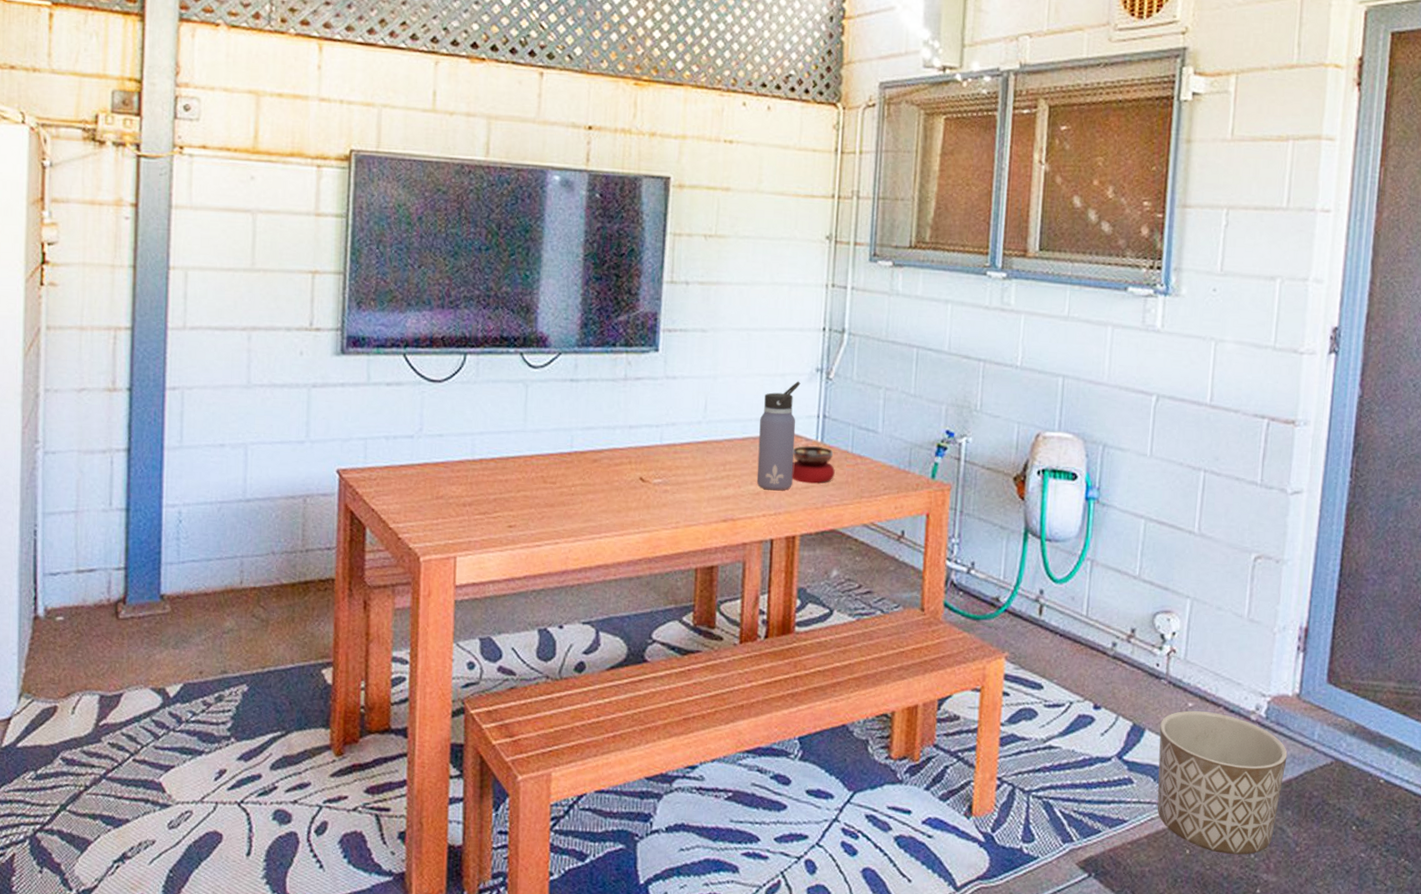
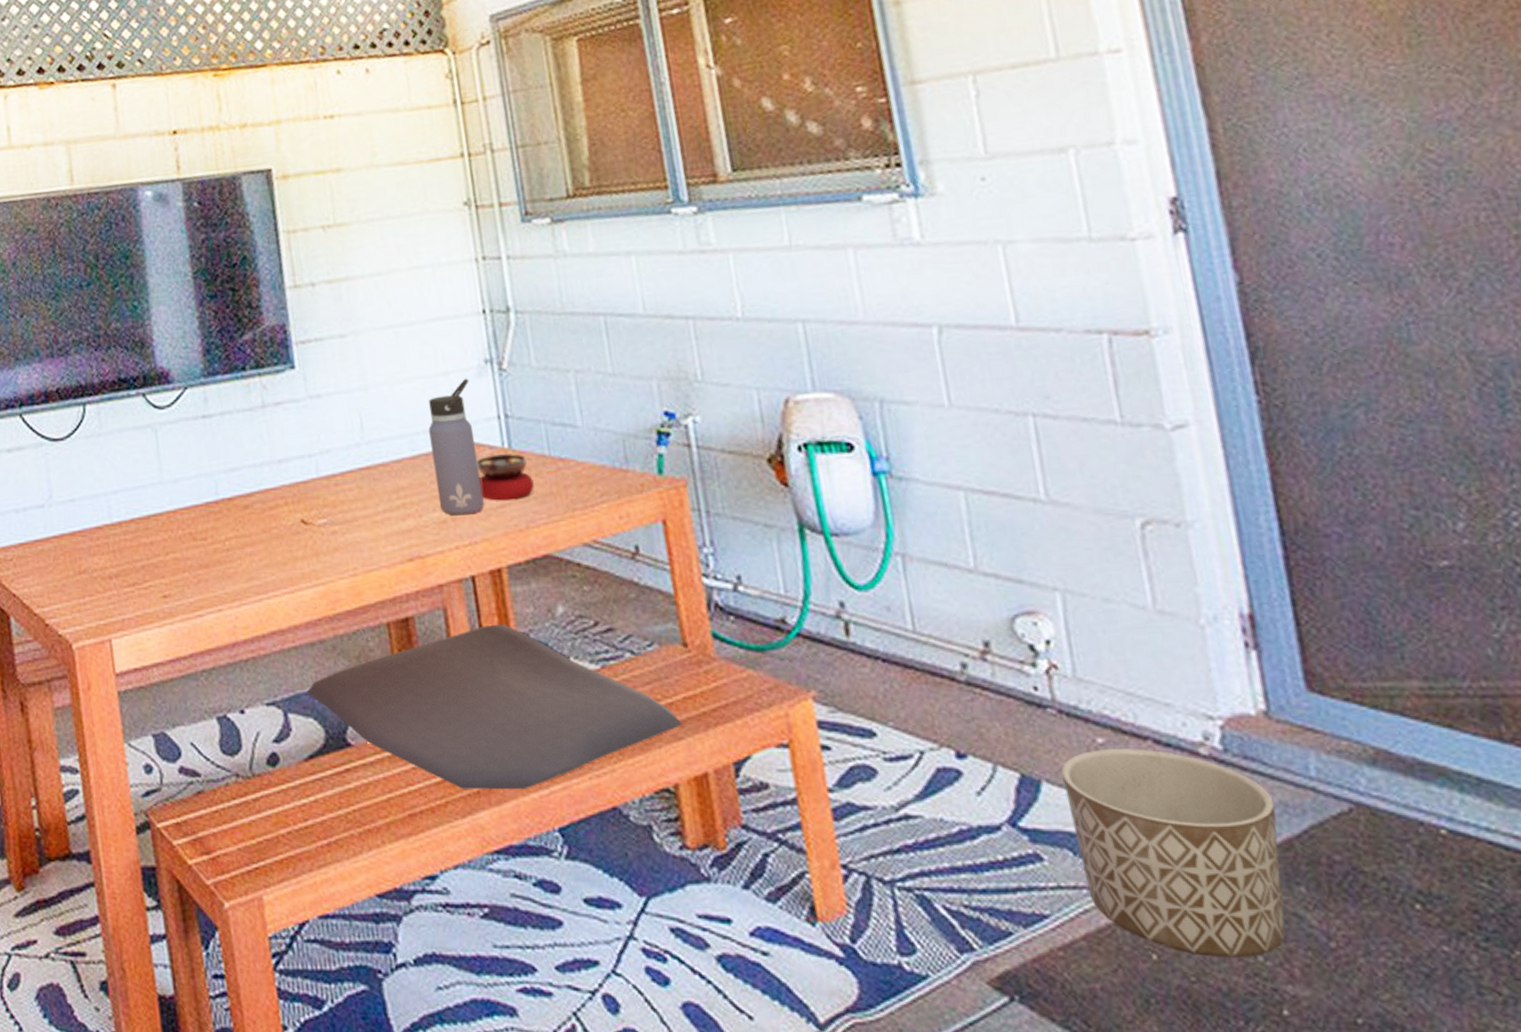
cushion: none [618,578,909,707] -> present [306,624,684,790]

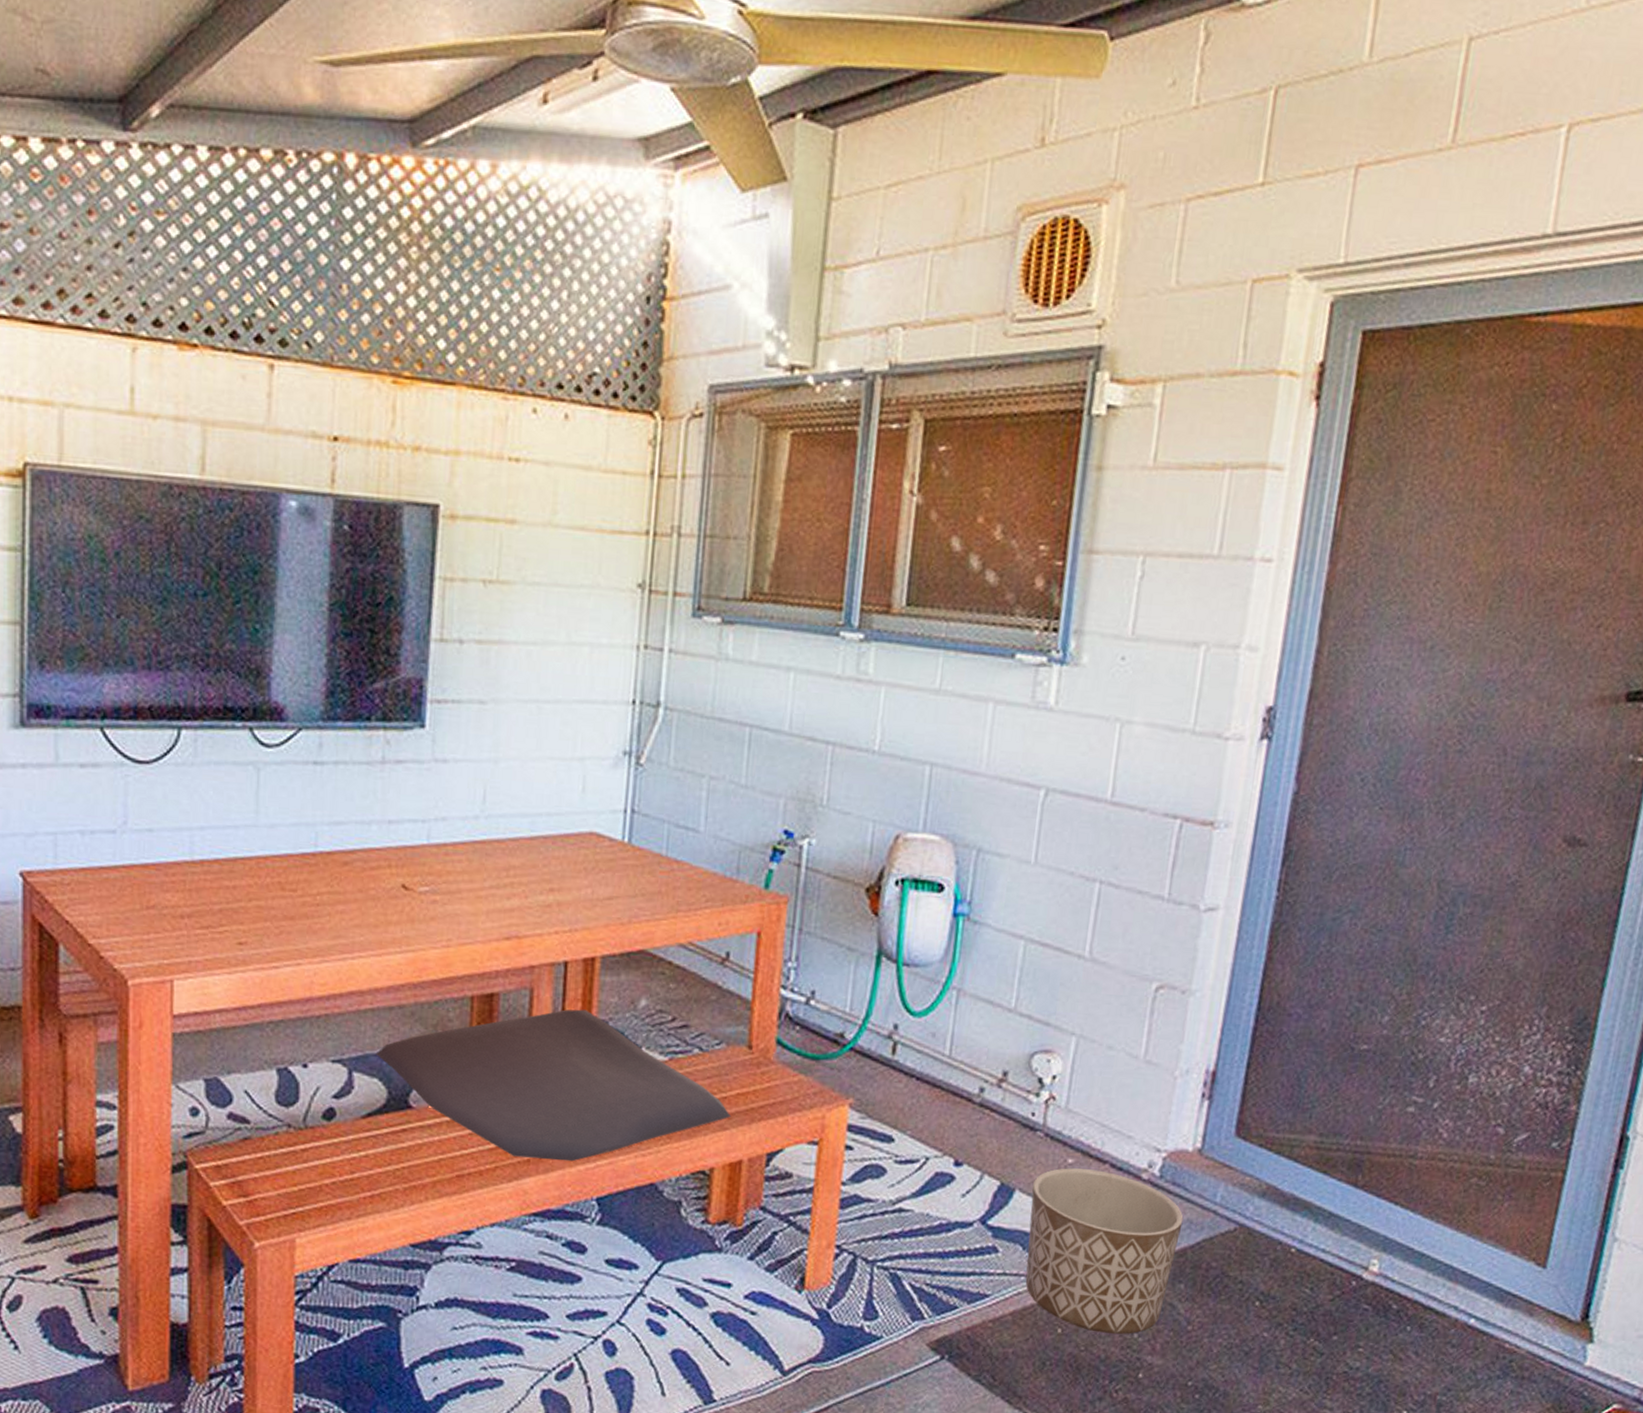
water bottle: present [428,378,484,516] -> none [547,767,604,902]
ashtray: present [476,453,534,500] -> none [591,846,645,893]

